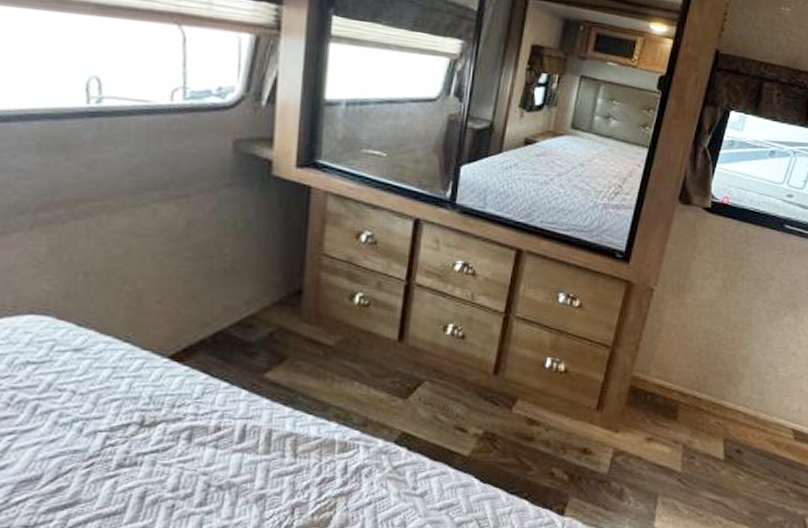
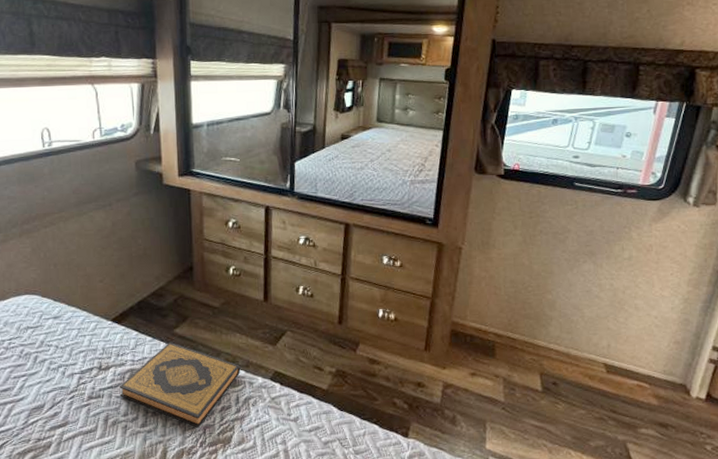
hardback book: none [168,391,355,507] -> present [119,342,241,428]

